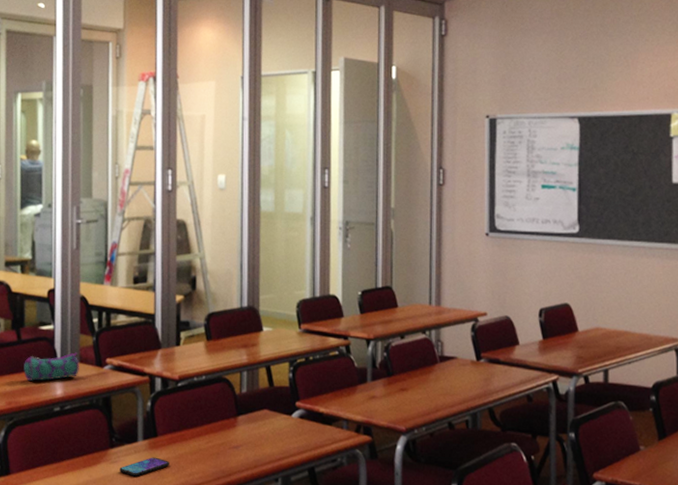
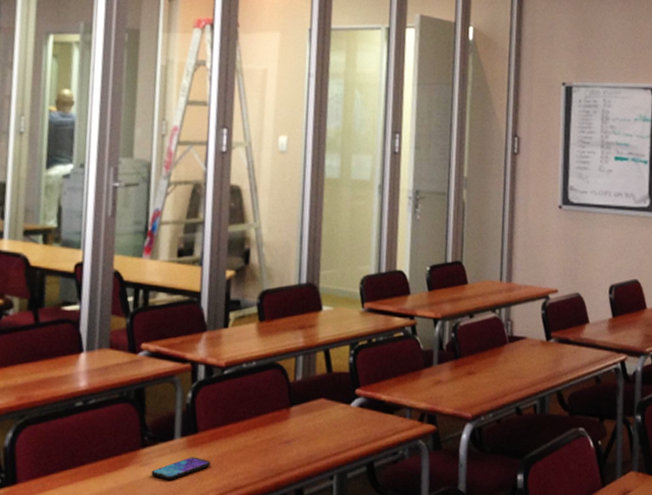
pencil case: present [24,352,79,381] -> none [40,337,109,371]

